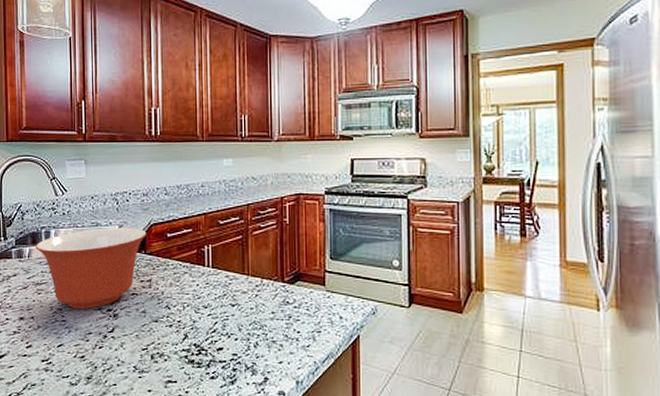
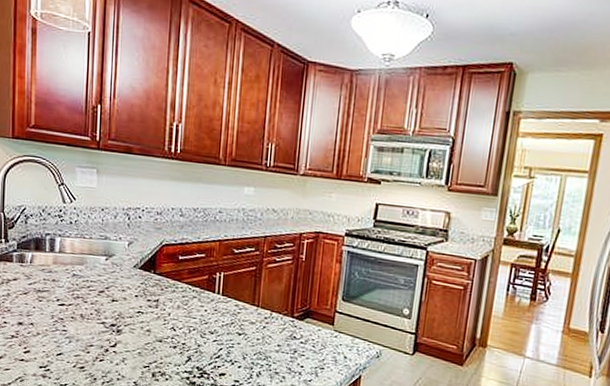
mixing bowl: present [36,228,146,310] -> none [39,242,157,322]

